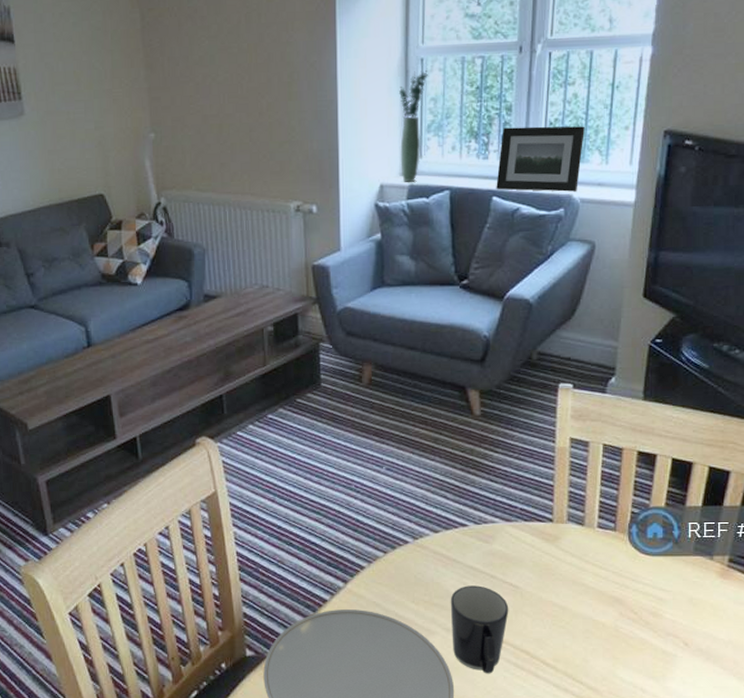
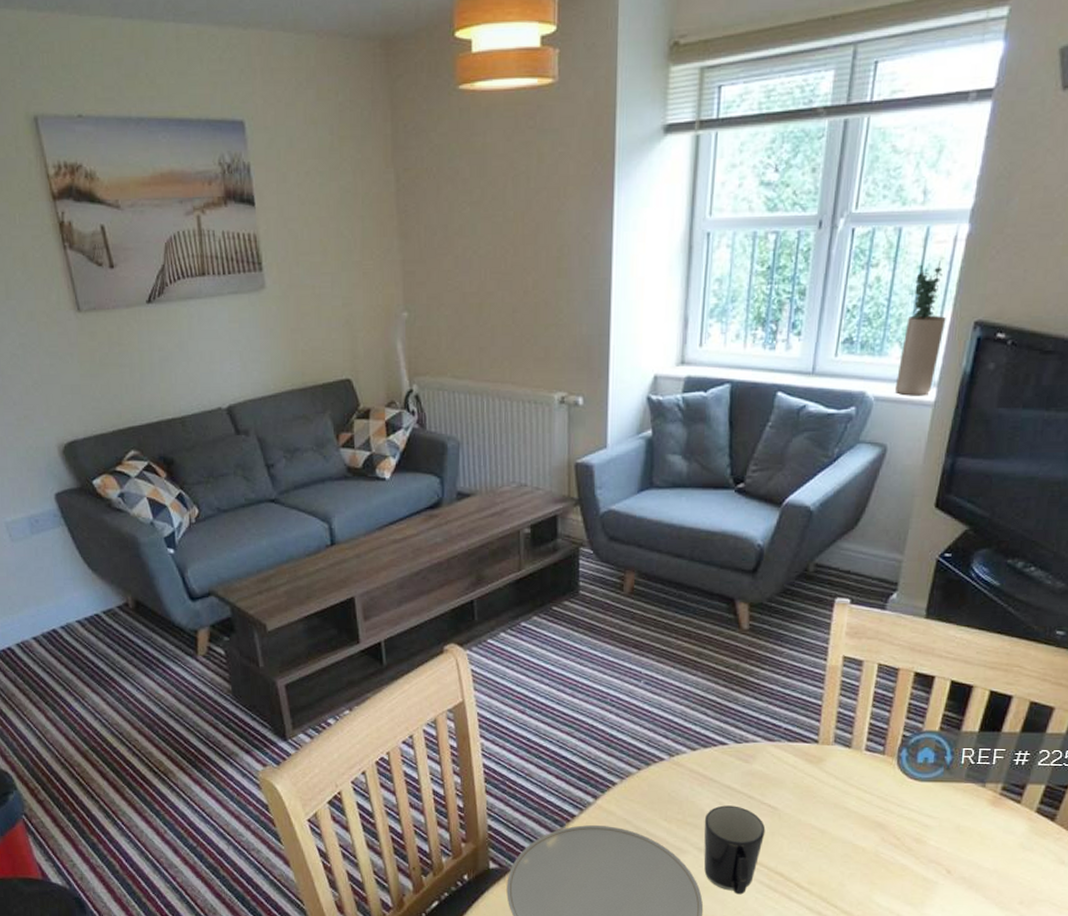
vase: present [399,68,429,183] -> none [677,244,715,375]
picture frame: present [496,126,586,192] -> none [782,313,887,388]
vase: none [598,79,639,198] -> present [894,261,946,396]

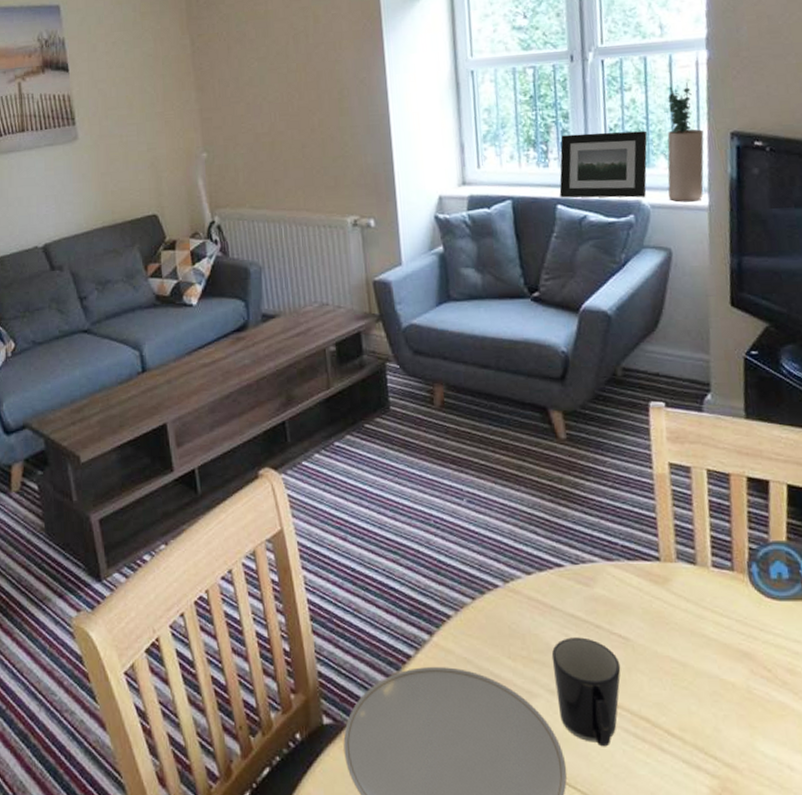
picture frame: none [782,313,887,388] -> present [559,131,648,198]

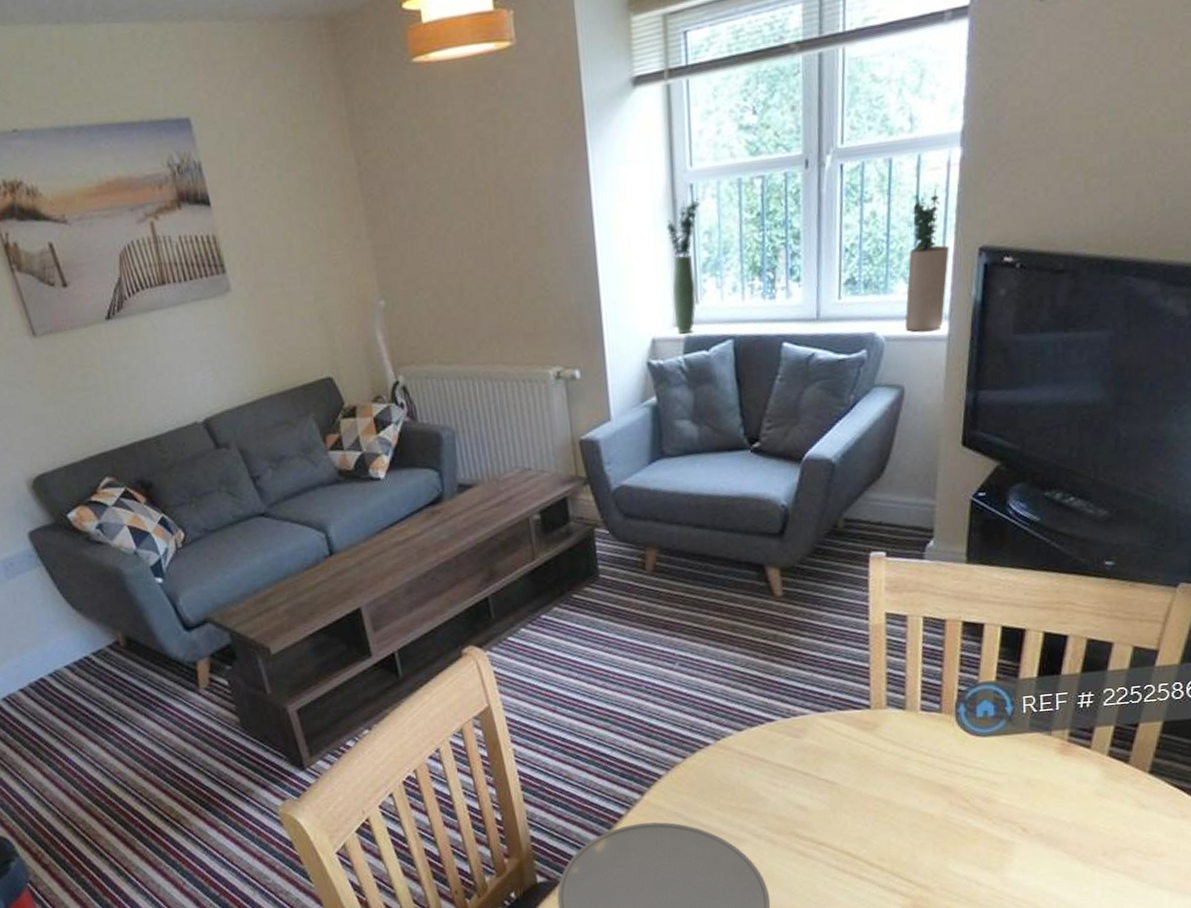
vase: none [451,80,481,194] -> present [667,195,701,335]
mug: present [551,637,621,747] -> none [759,785,826,880]
picture frame: present [559,131,648,198] -> none [786,250,887,334]

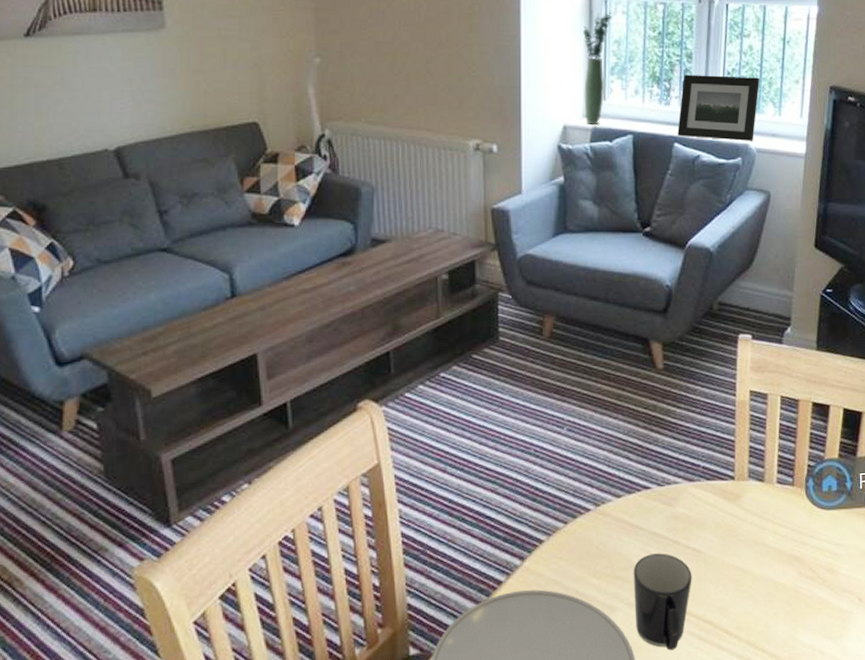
mug: none [759,785,826,880] -> present [633,553,692,651]
picture frame: none [786,250,887,334] -> present [677,74,760,141]
vase: present [904,188,949,333] -> none [772,35,808,149]

